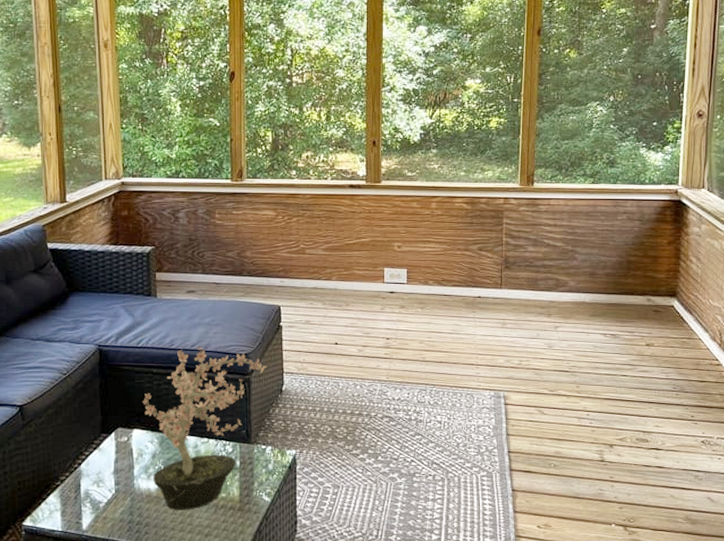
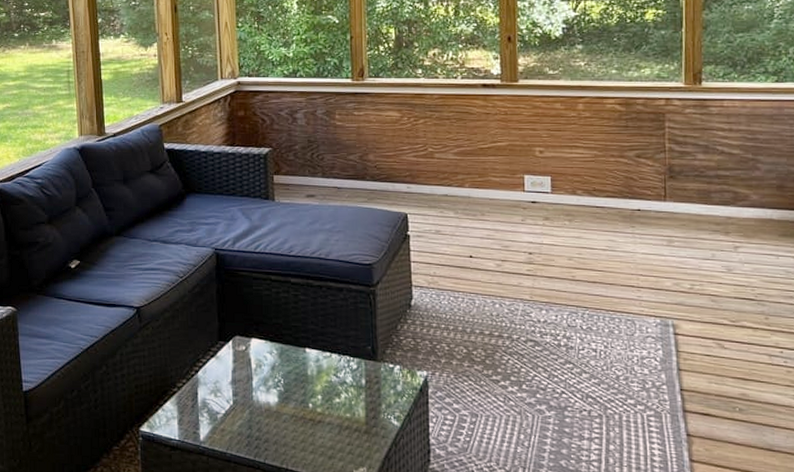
potted plant: present [142,346,267,510] -> none [260,254,394,428]

